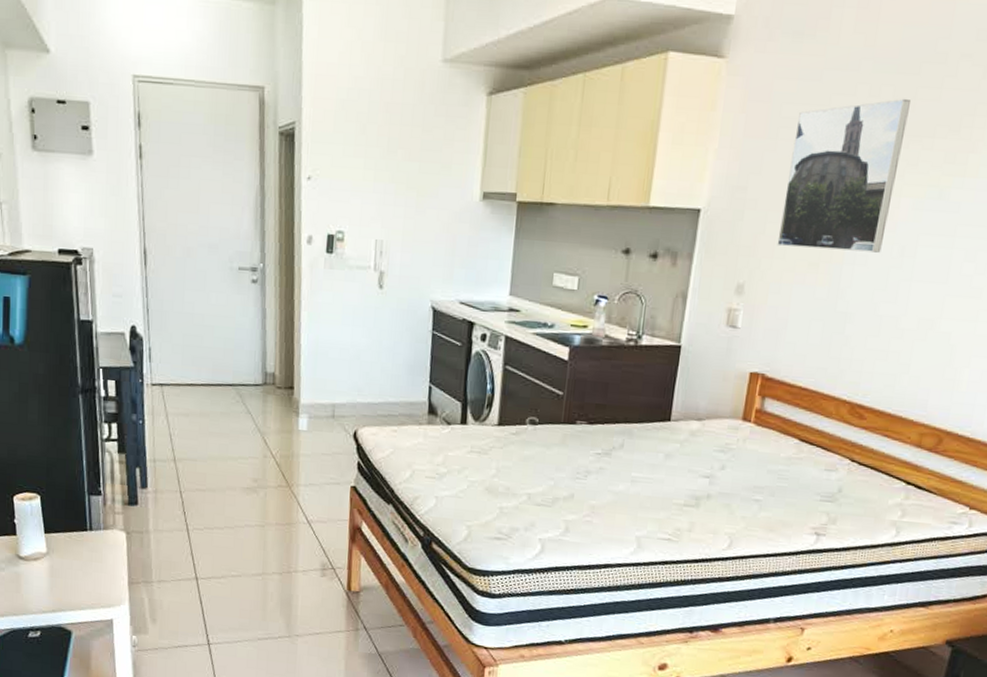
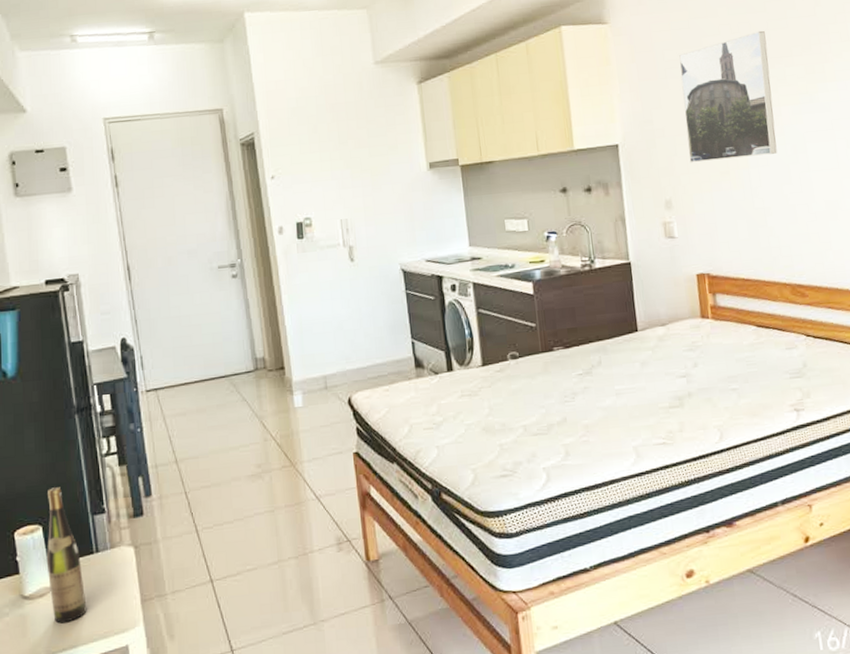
wine bottle: none [42,461,77,588] -> present [46,487,87,624]

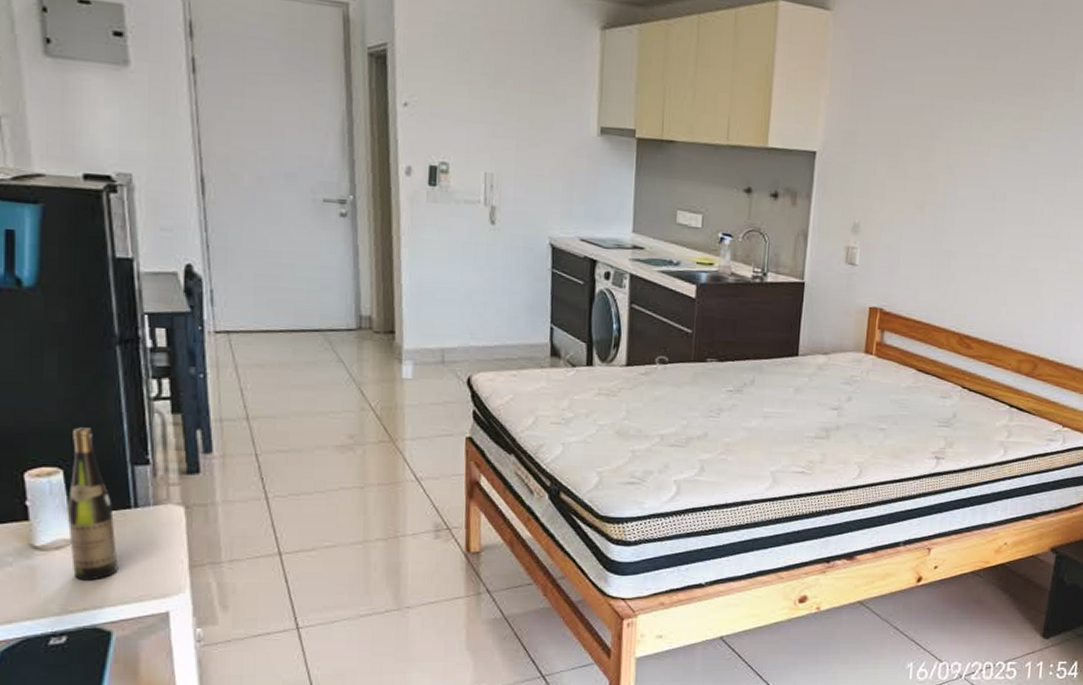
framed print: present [679,30,777,163] -> none [887,58,993,196]

